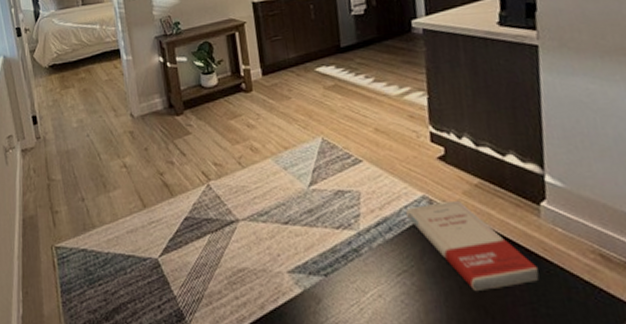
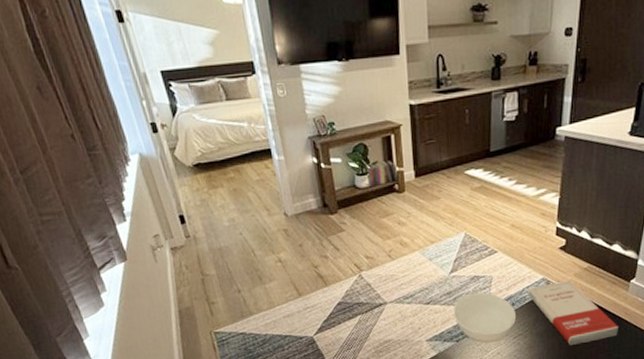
books: none [208,59,246,87] -> present [362,161,399,188]
bowl: none [316,211,397,280] -> present [453,292,517,343]

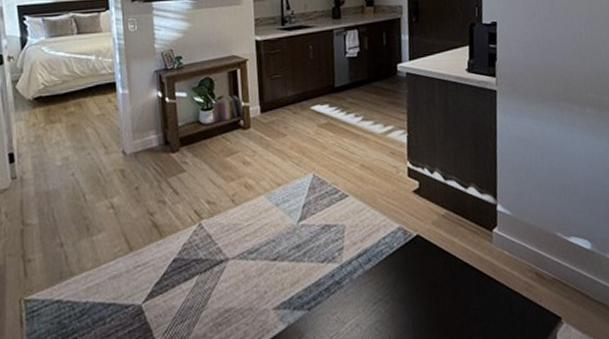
bowl: present [453,292,517,343] -> none [303,244,375,311]
book: present [528,280,618,346] -> none [384,230,489,315]

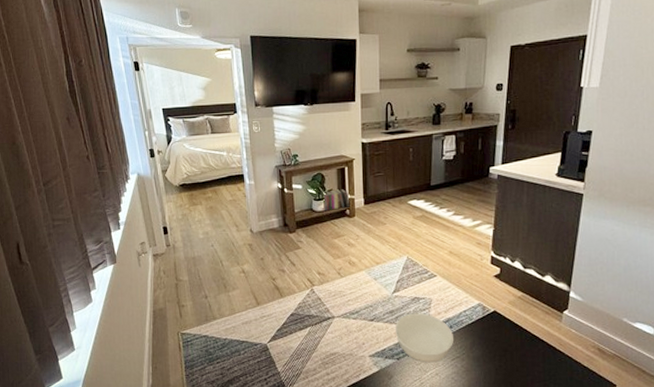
bowl: none [303,244,375,311] -> present [394,313,454,363]

